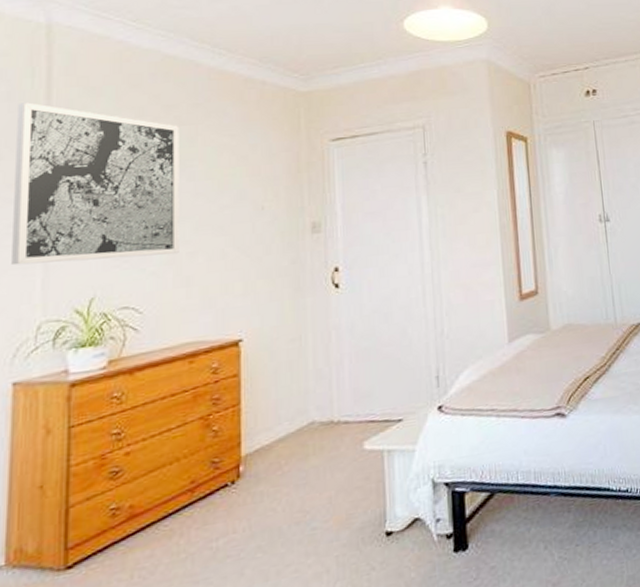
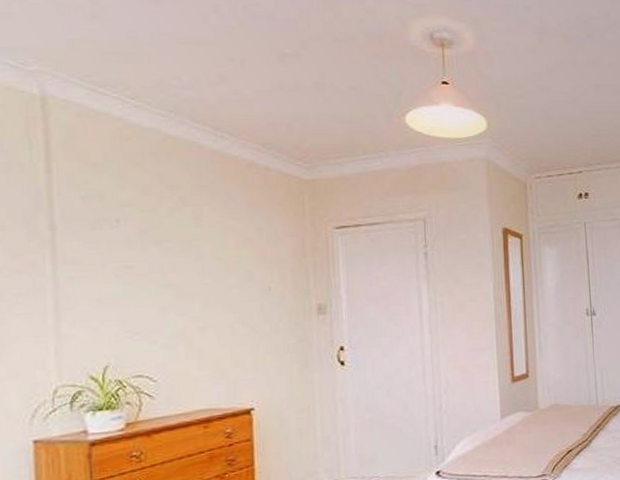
wall art: present [11,102,179,266] -> none [17,175,190,333]

